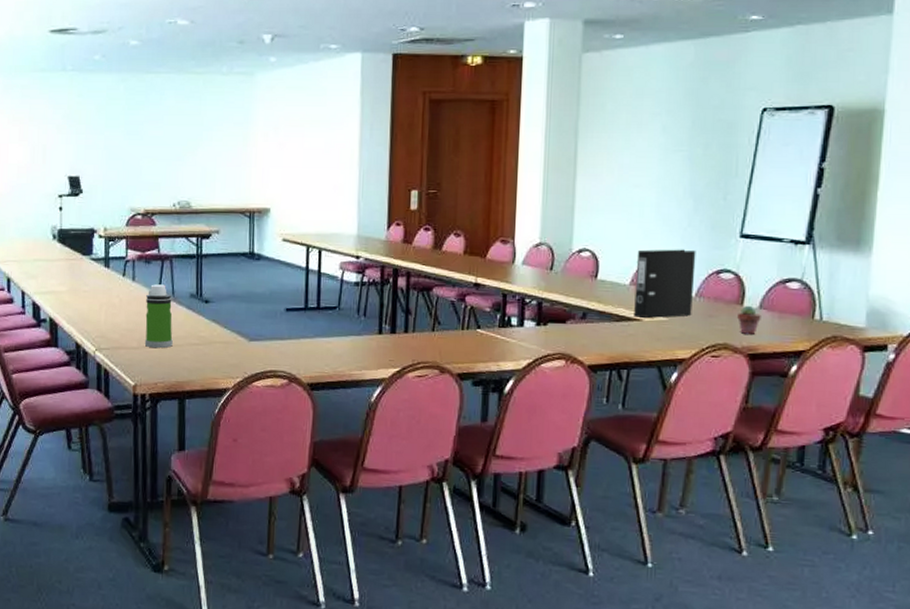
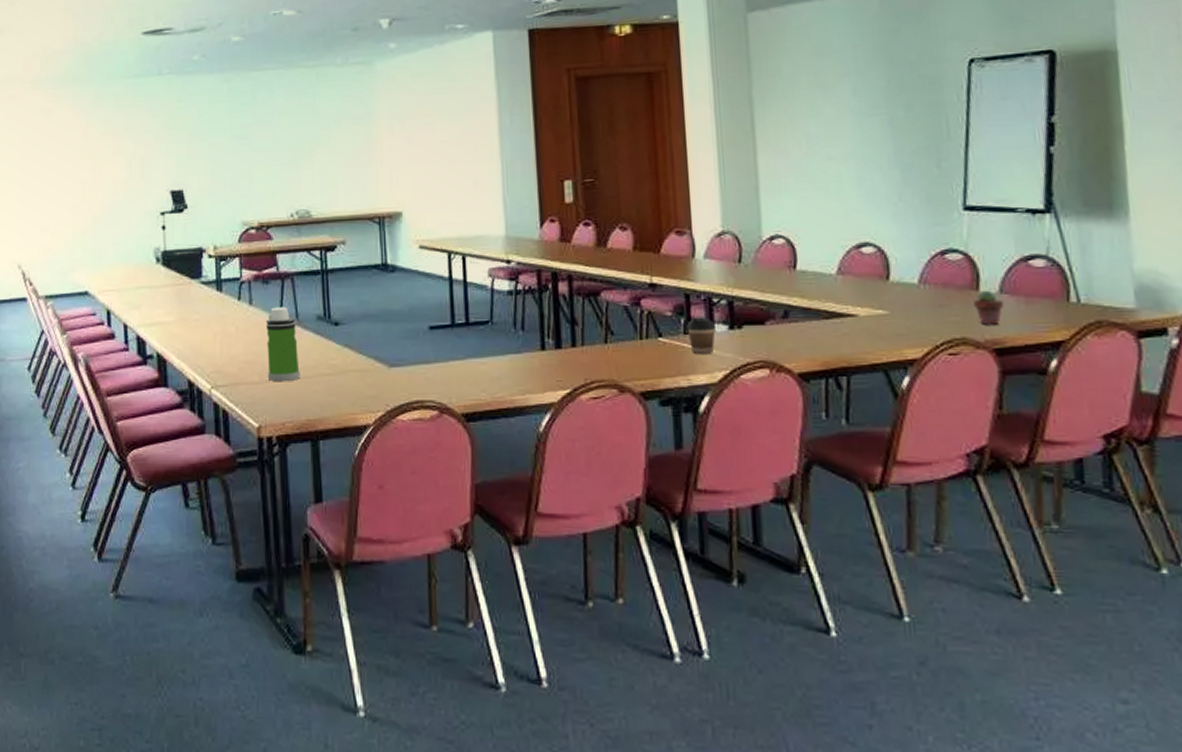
coffee cup: none [501,313,525,345] -> present [687,317,716,354]
binder: present [634,249,696,318] -> none [841,228,918,312]

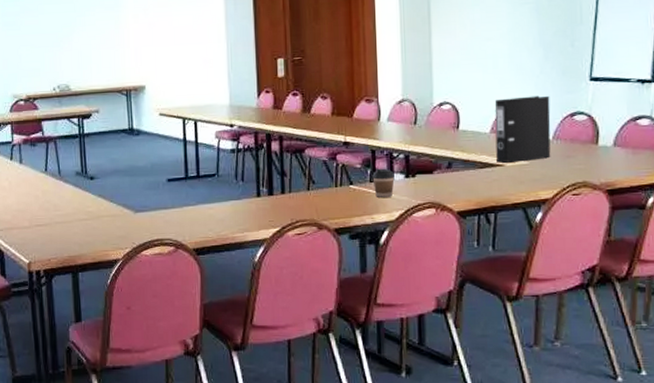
water bottle: present [266,307,300,382] -> none [34,165,62,226]
binder: none [841,228,918,312] -> present [494,95,551,163]
potted succulent: present [974,291,1004,325] -> none [594,145,616,171]

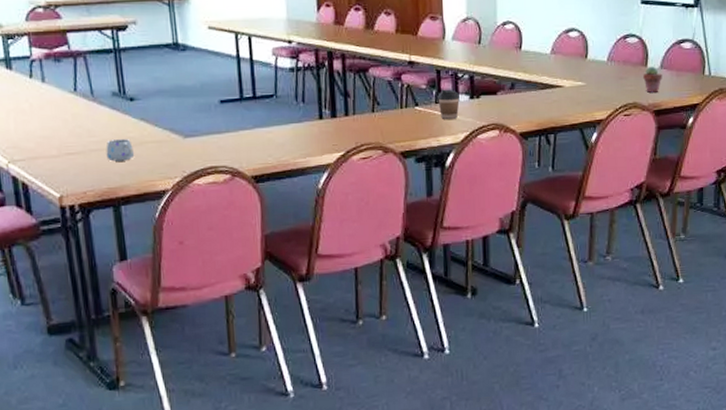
mug: none [68,213,92,233] -> present [106,139,135,162]
binder: present [494,95,551,163] -> none [555,17,606,84]
potted succulent: none [594,145,616,171] -> present [643,67,663,93]

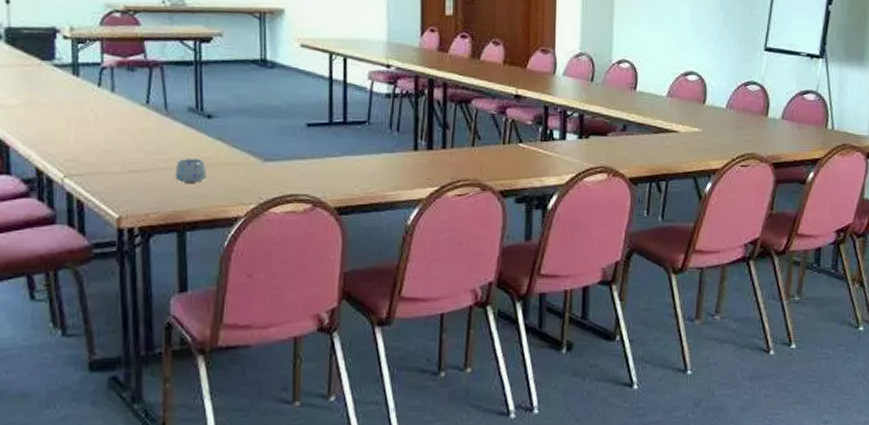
coffee cup: present [437,89,460,119] -> none [543,126,567,159]
potted succulent: present [643,67,663,93] -> none [763,117,783,144]

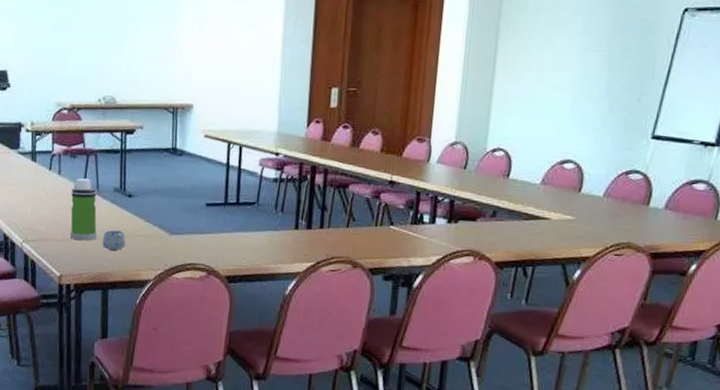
water bottle: none [130,96,167,173] -> present [69,178,97,241]

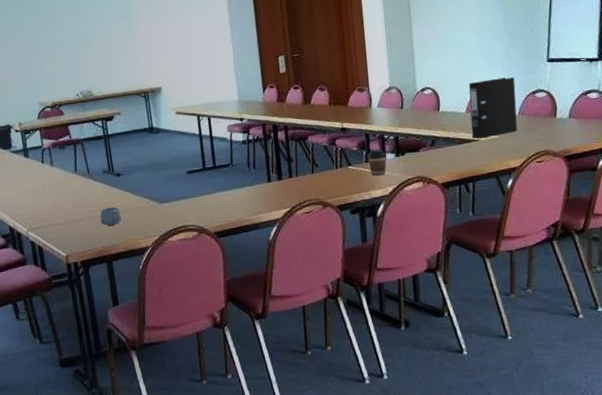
water bottle: present [69,178,97,241] -> none [65,165,95,222]
coffee cup: none [413,211,437,241] -> present [367,150,387,176]
binder: none [542,149,608,217] -> present [468,76,518,139]

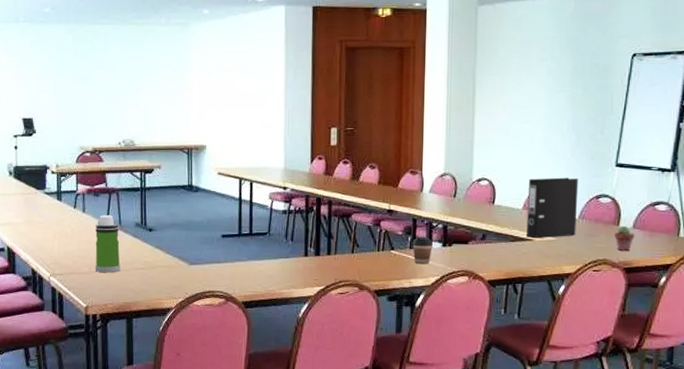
water bottle: none [65,165,95,222] -> present [95,215,120,273]
mug: present [100,207,122,226] -> none [126,262,148,281]
potted succulent: none [553,117,572,140] -> present [615,226,635,251]

